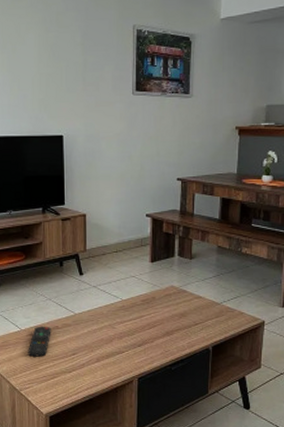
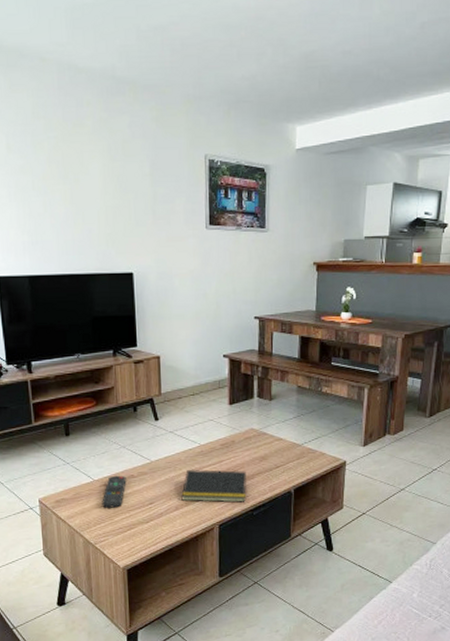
notepad: none [103,323,166,357] -> present [181,469,247,503]

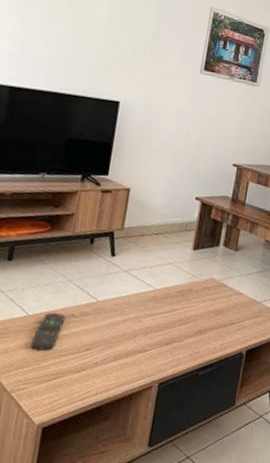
notepad: present [181,469,247,503] -> none [122,315,199,360]

